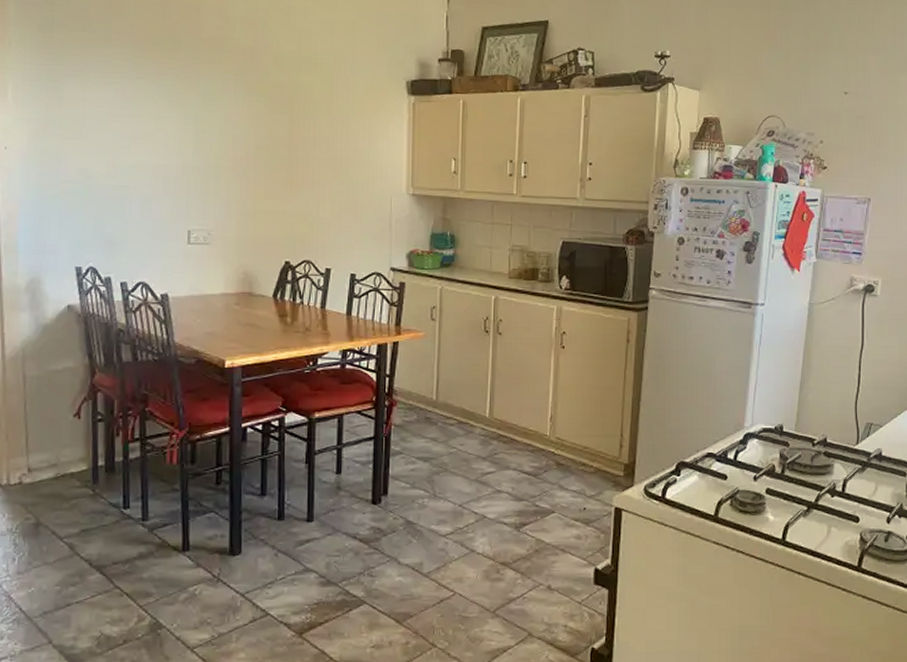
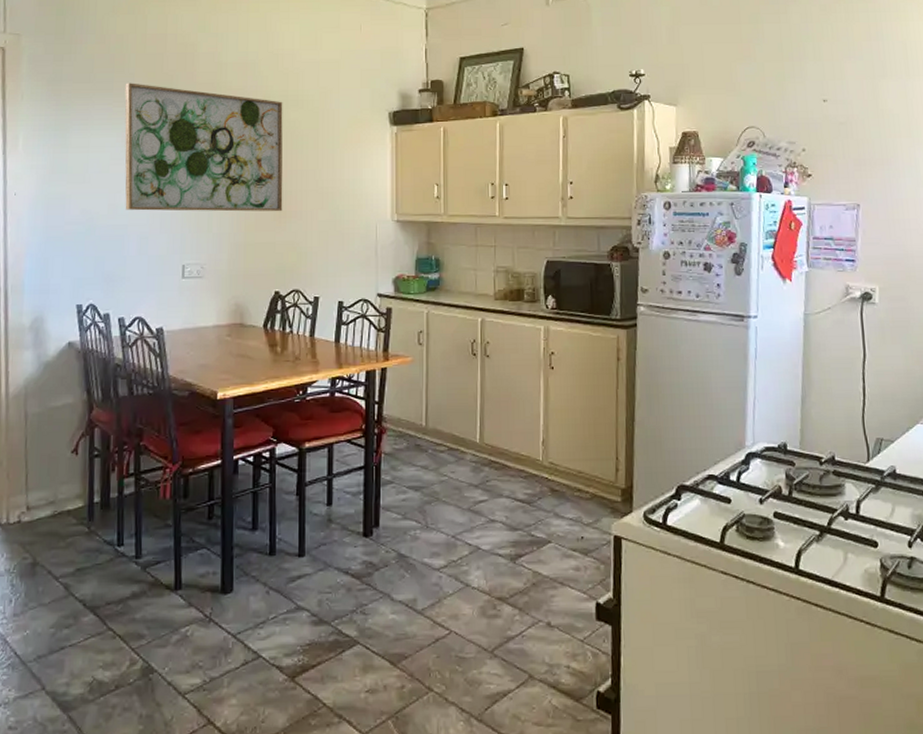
wall art: none [123,33,295,180] -> present [124,83,283,212]

